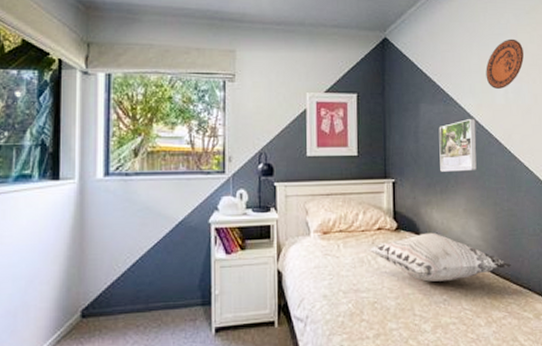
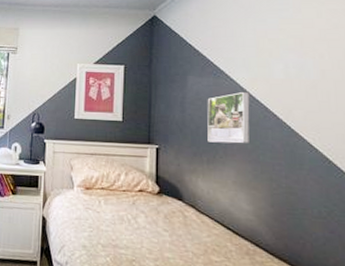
decorative pillow: present [369,232,513,282] -> none [129,200,291,253]
decorative plate: present [486,38,524,89] -> none [262,14,309,63]

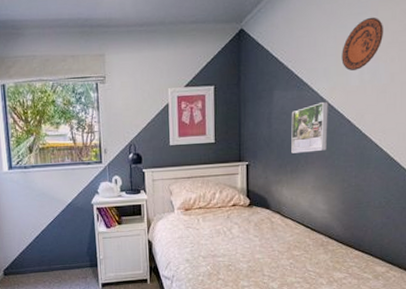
decorative plate: none [262,14,309,63] -> present [341,17,383,71]

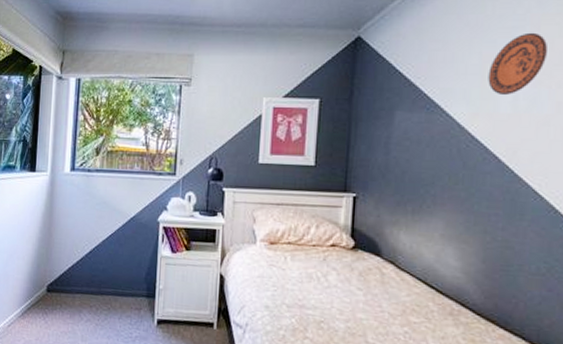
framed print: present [291,101,328,154] -> none [414,129,468,191]

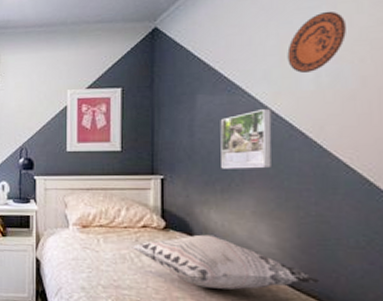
decorative pillow: none [319,255,501,313] -> present [131,234,321,290]
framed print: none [414,129,468,191] -> present [220,108,272,169]

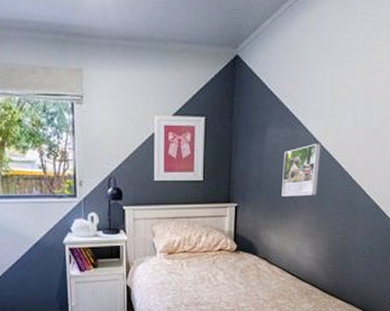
decorative pillow: present [131,234,321,290] -> none [209,253,339,297]
decorative plate: present [287,11,346,73] -> none [337,56,379,112]

